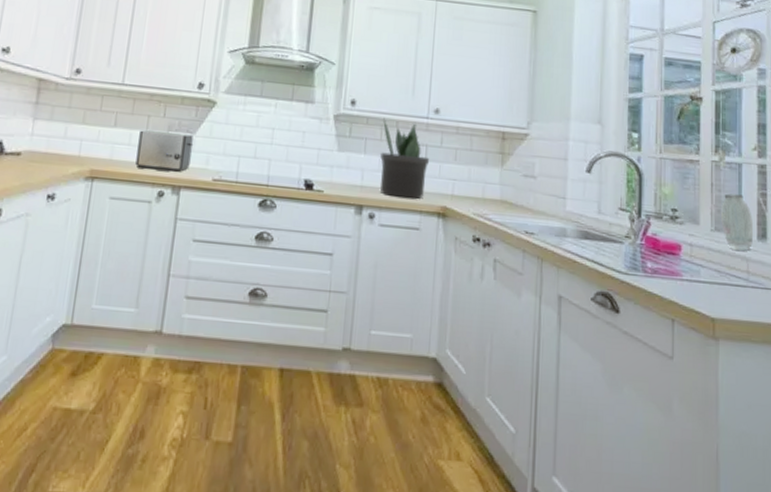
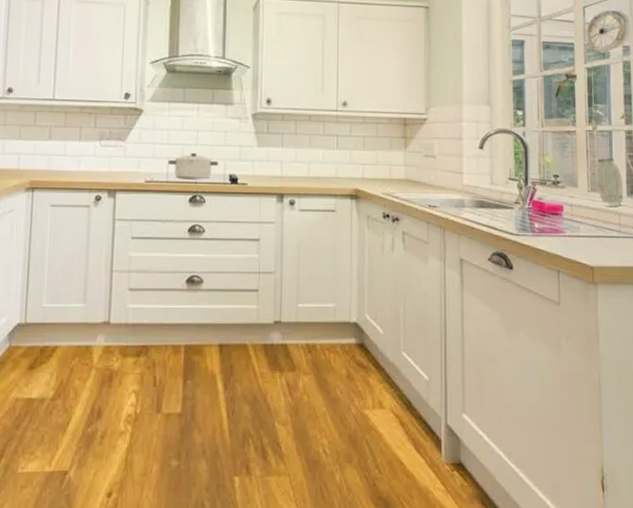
toaster: present [135,130,194,173] -> none [72,141,125,178]
cooking pot: none [238,152,294,183] -> present [167,152,218,180]
planter: present [380,117,429,200] -> none [297,113,340,185]

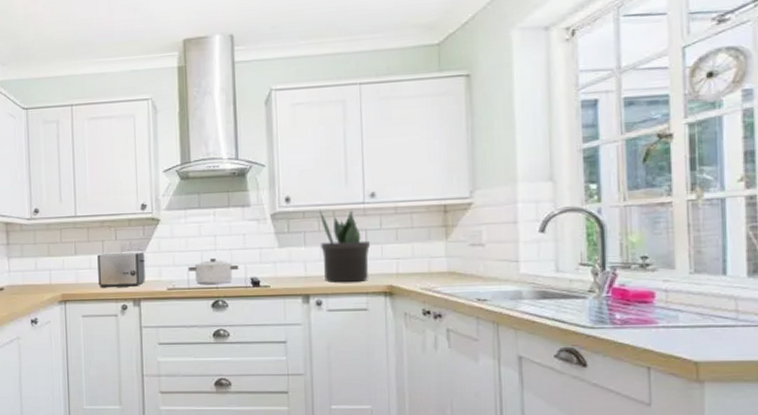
toaster: none [72,141,125,178] -> present [97,252,146,289]
planter: none [297,113,340,185] -> present [319,209,370,283]
vase: present [595,158,624,206] -> none [700,231,743,290]

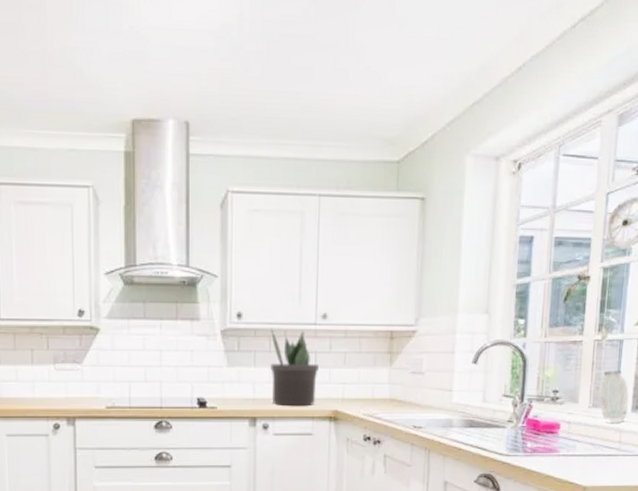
toaster: present [97,252,146,289] -> none [25,365,82,405]
cooking pot: present [187,257,239,285] -> none [129,374,185,404]
vase: none [700,231,743,290] -> present [598,370,629,423]

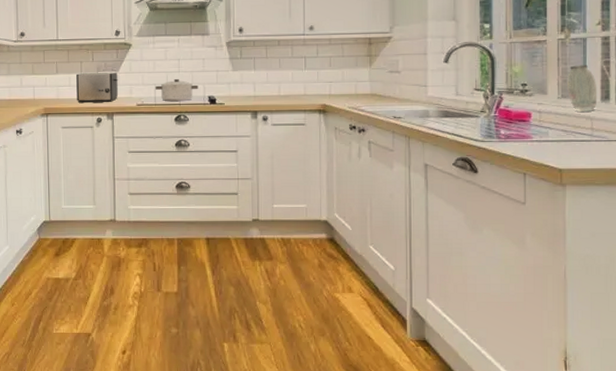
toaster: none [25,365,82,405] -> present [76,73,119,104]
cooking pot: none [129,374,185,404] -> present [155,78,198,102]
planter: present [270,328,318,407] -> none [267,39,308,102]

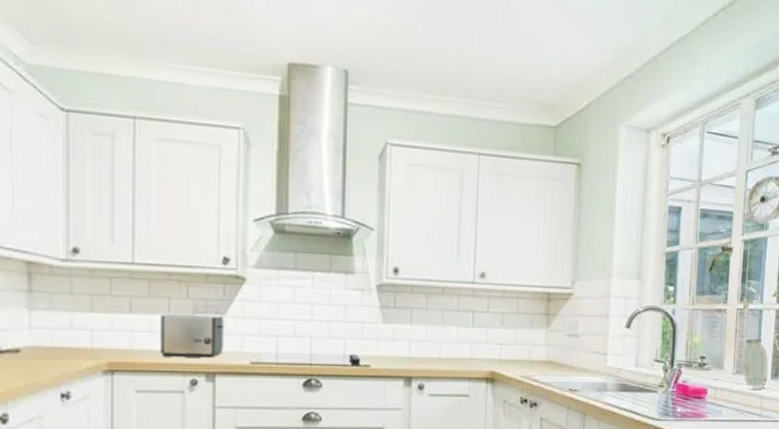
cooking pot: present [155,78,198,102] -> none [277,329,337,361]

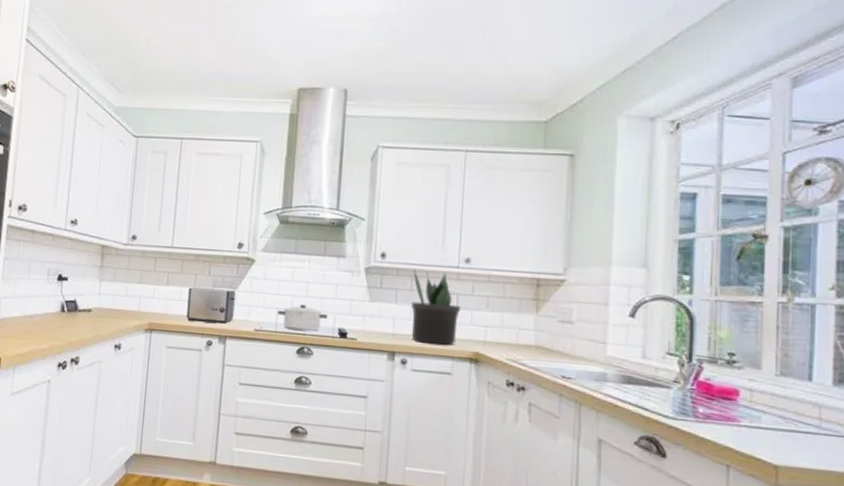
cooking pot: none [277,329,337,361] -> present [277,304,328,332]
planter: none [427,285,476,367] -> present [411,268,460,346]
vase: present [741,338,769,389] -> none [787,336,829,397]

